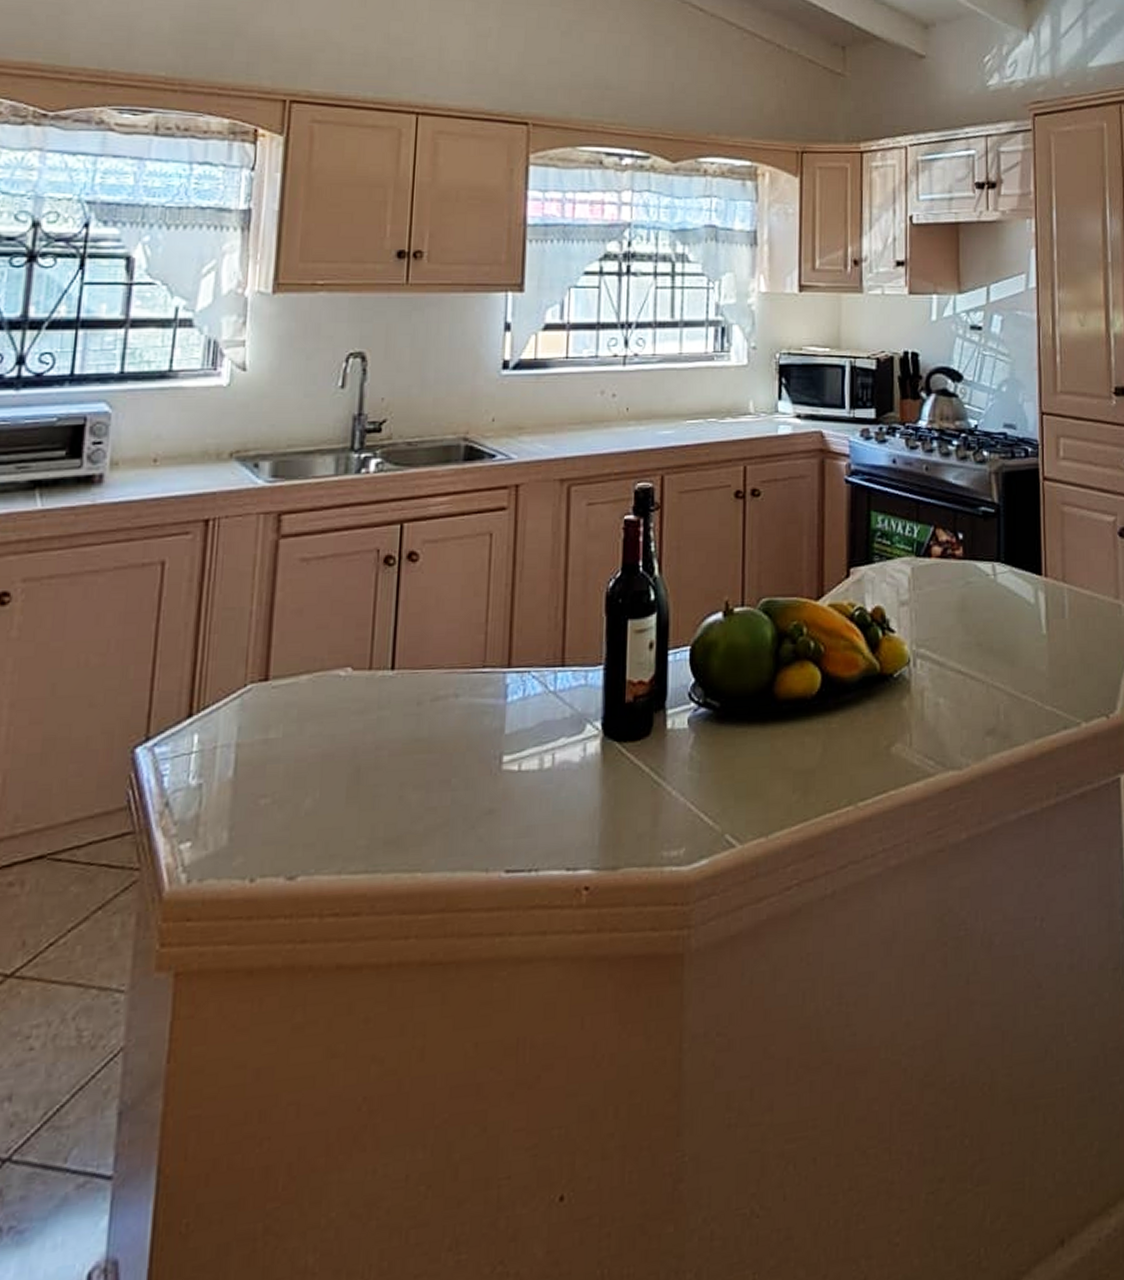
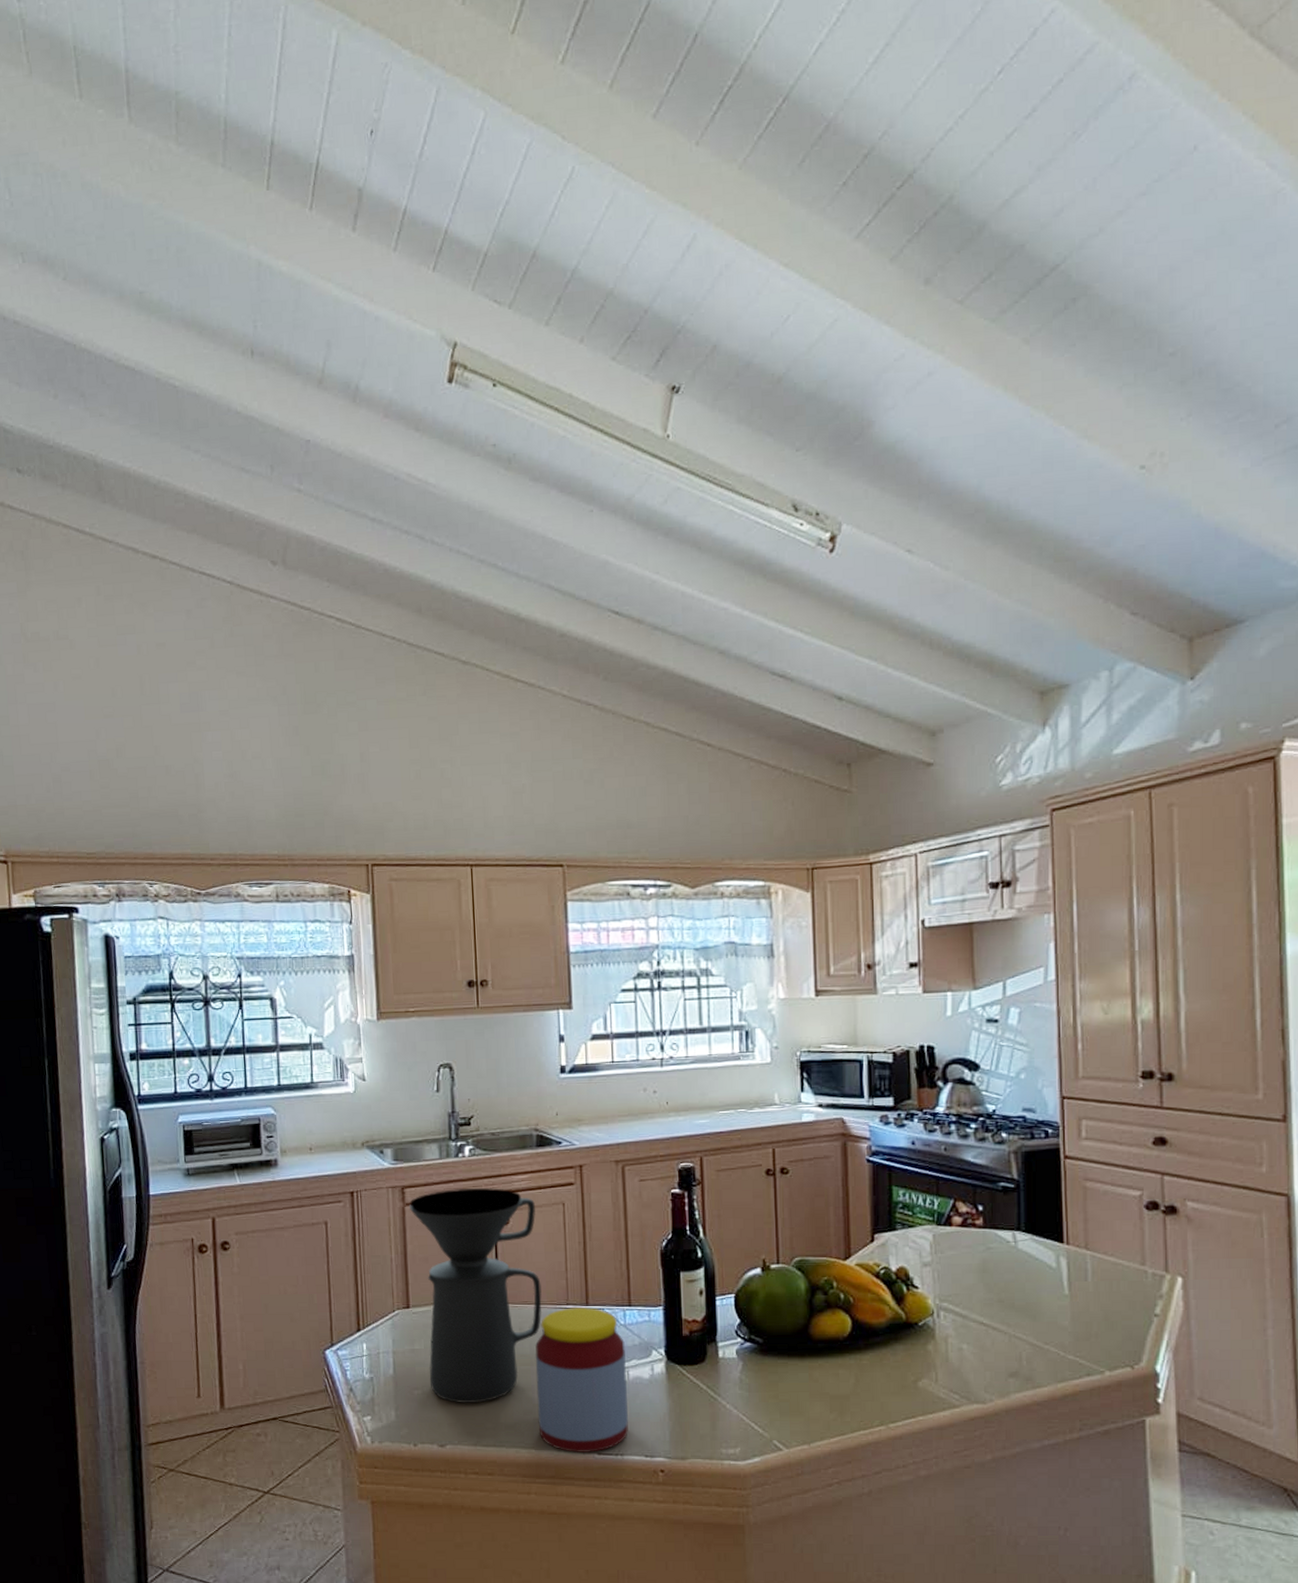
coffee maker: none [284,514,454,813] -> present [409,1188,542,1403]
jar: none [429,670,553,873] -> present [535,1307,628,1452]

